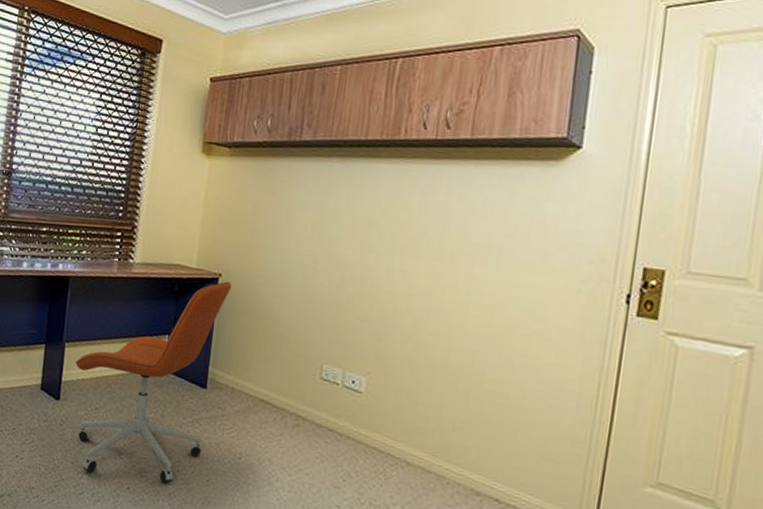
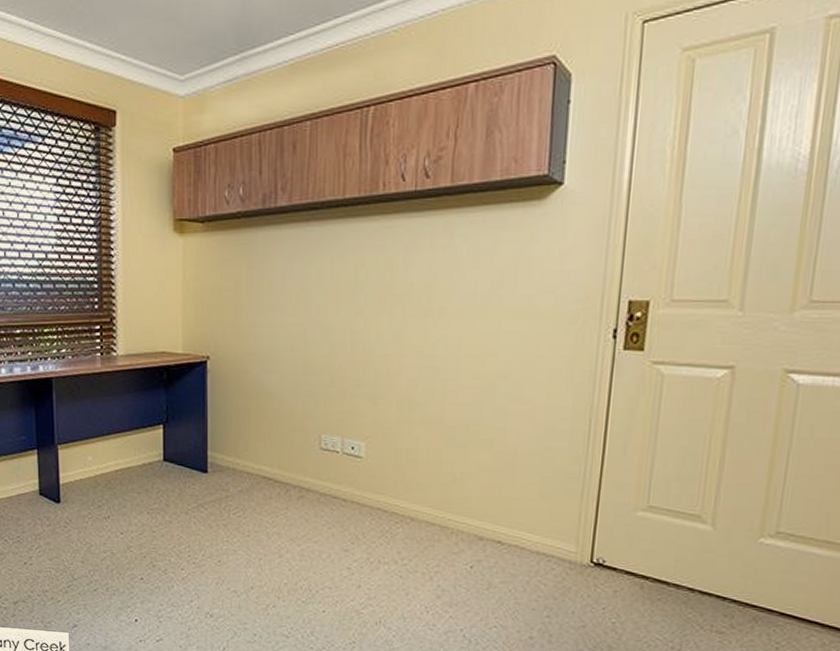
office chair: present [76,281,231,483] -> none [71,363,220,569]

